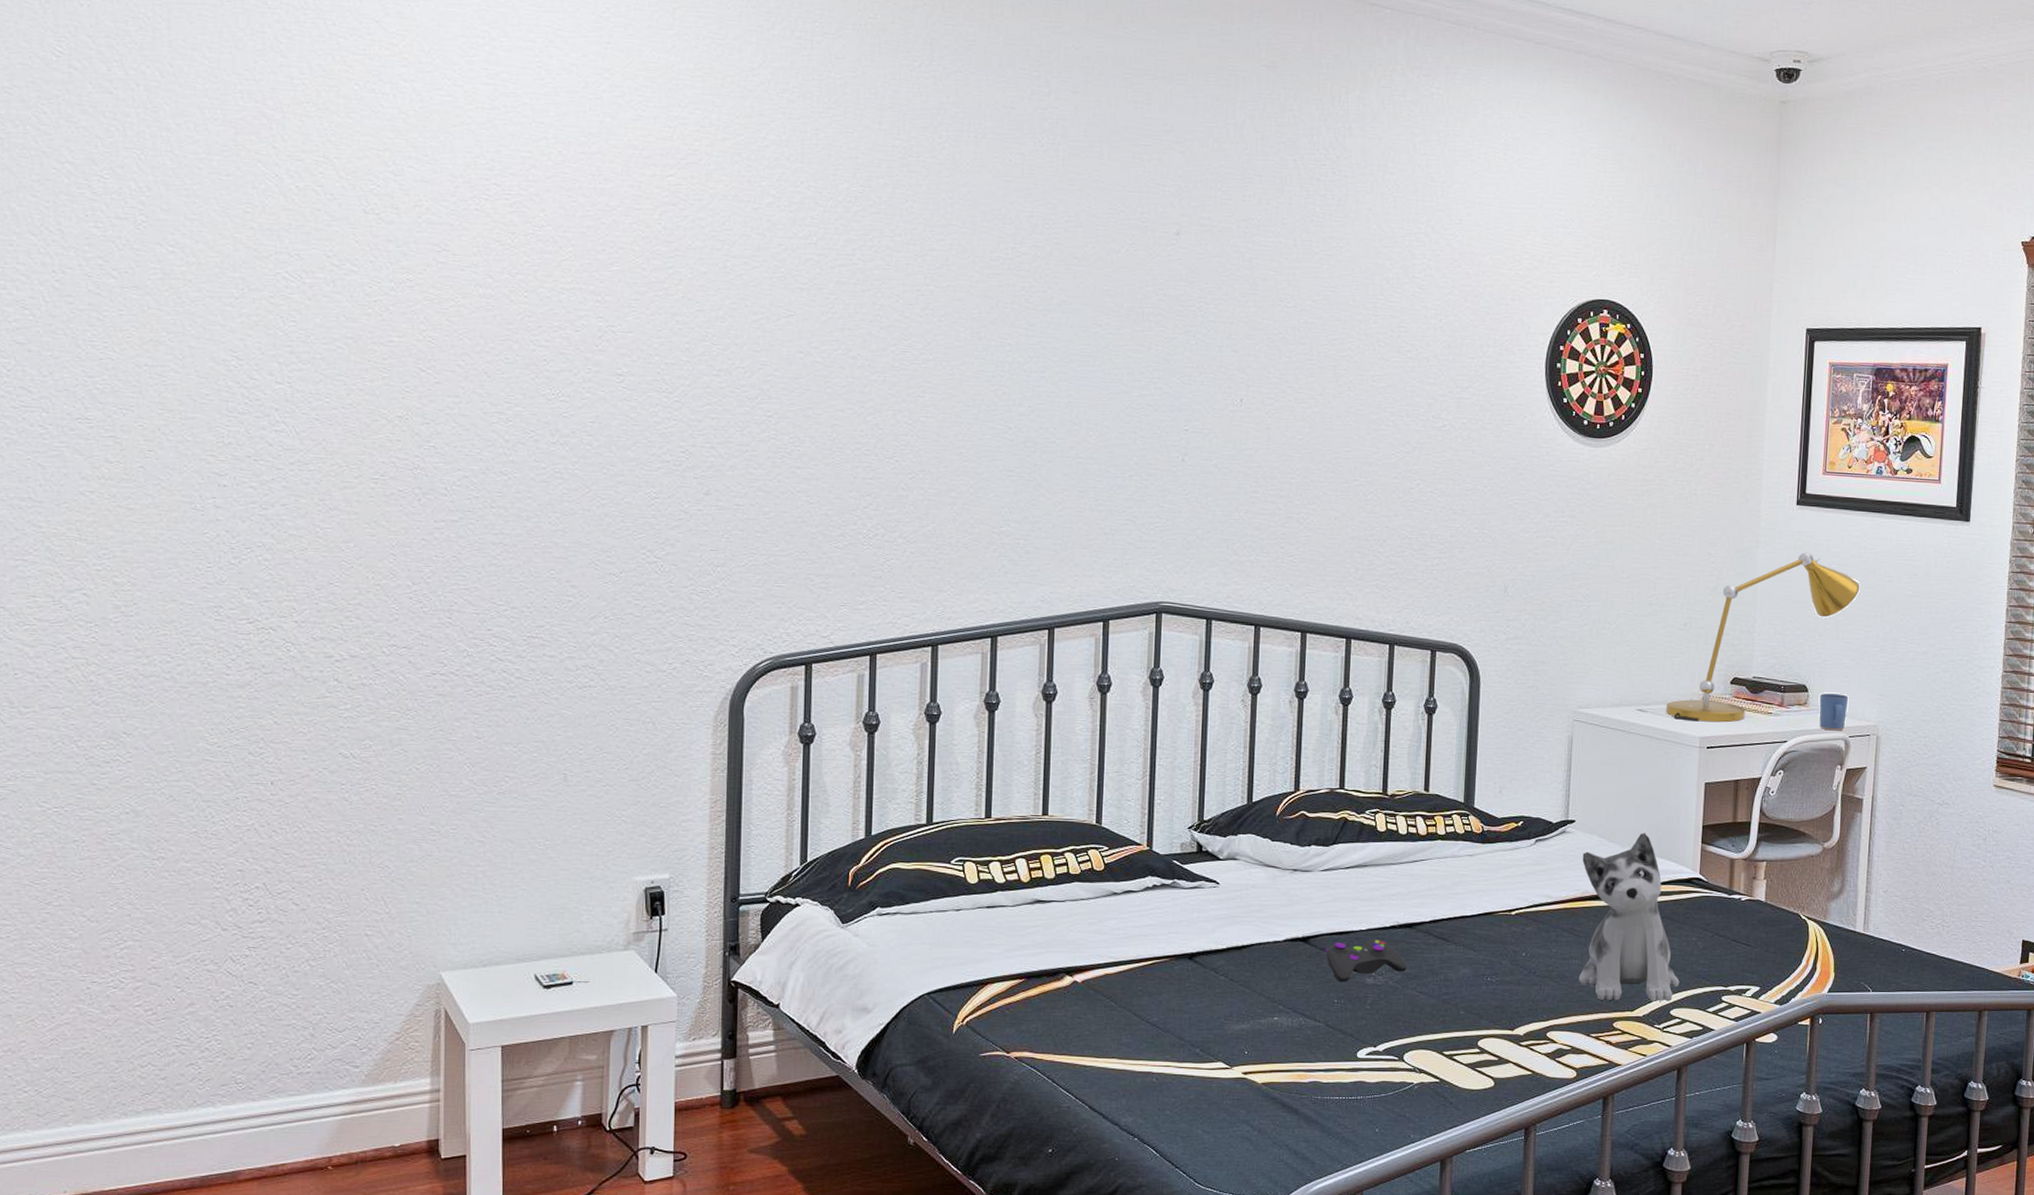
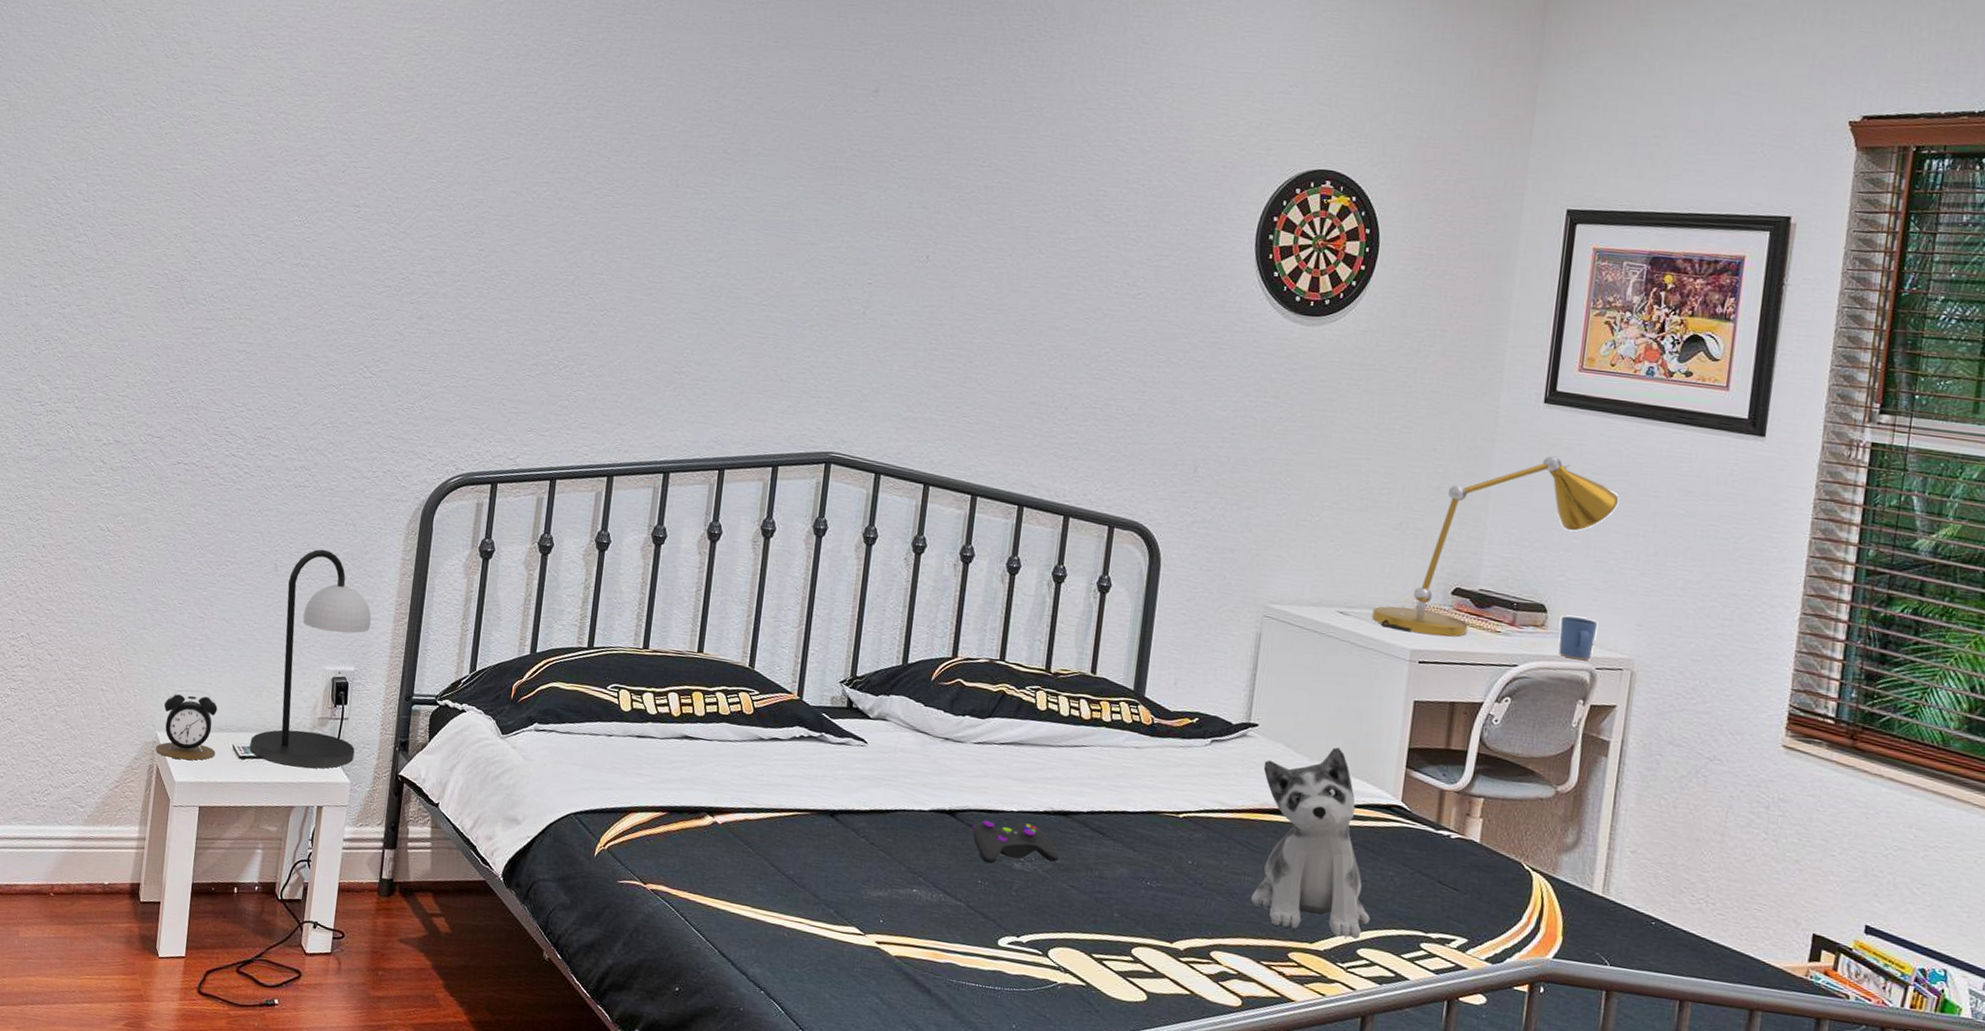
alarm clock: none [440,921,515,998] -> present [155,689,218,760]
table lamp: none [555,752,684,988] -> present [249,549,371,769]

